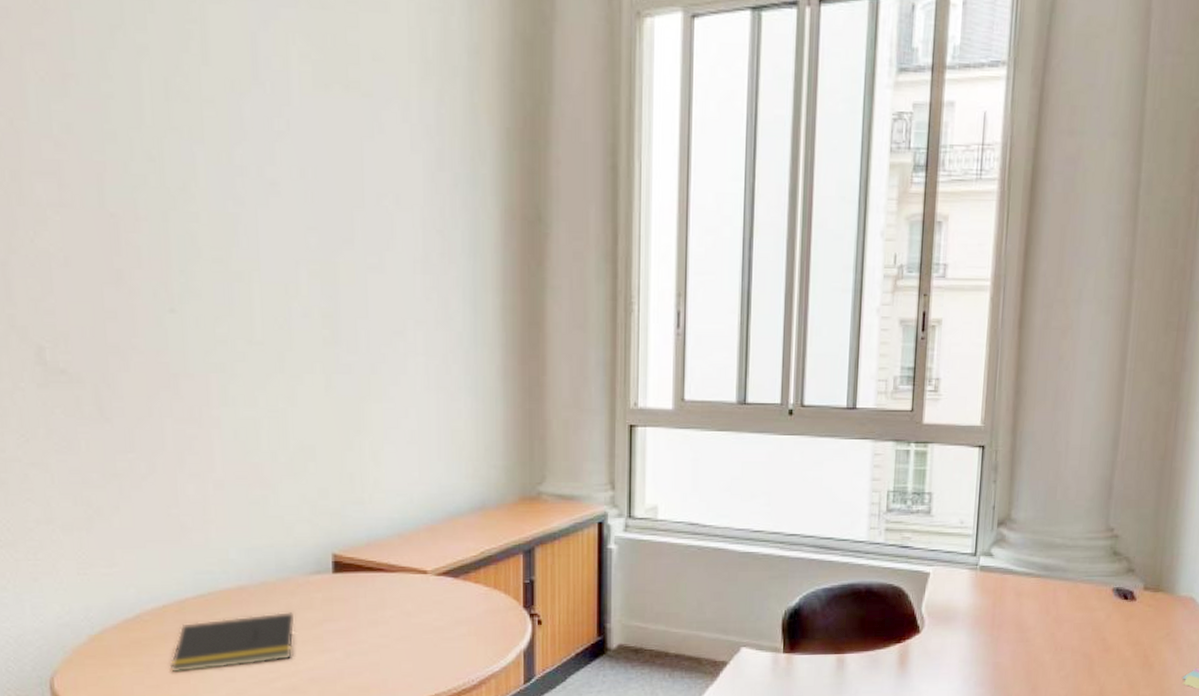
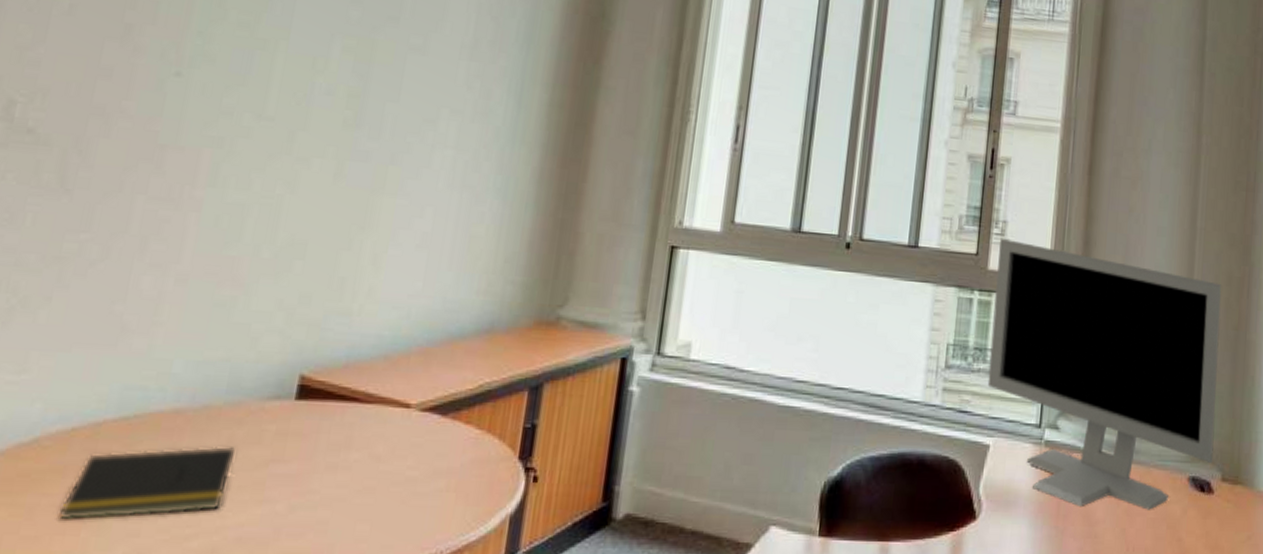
monitor: none [926,394,1149,618] -> present [987,238,1222,510]

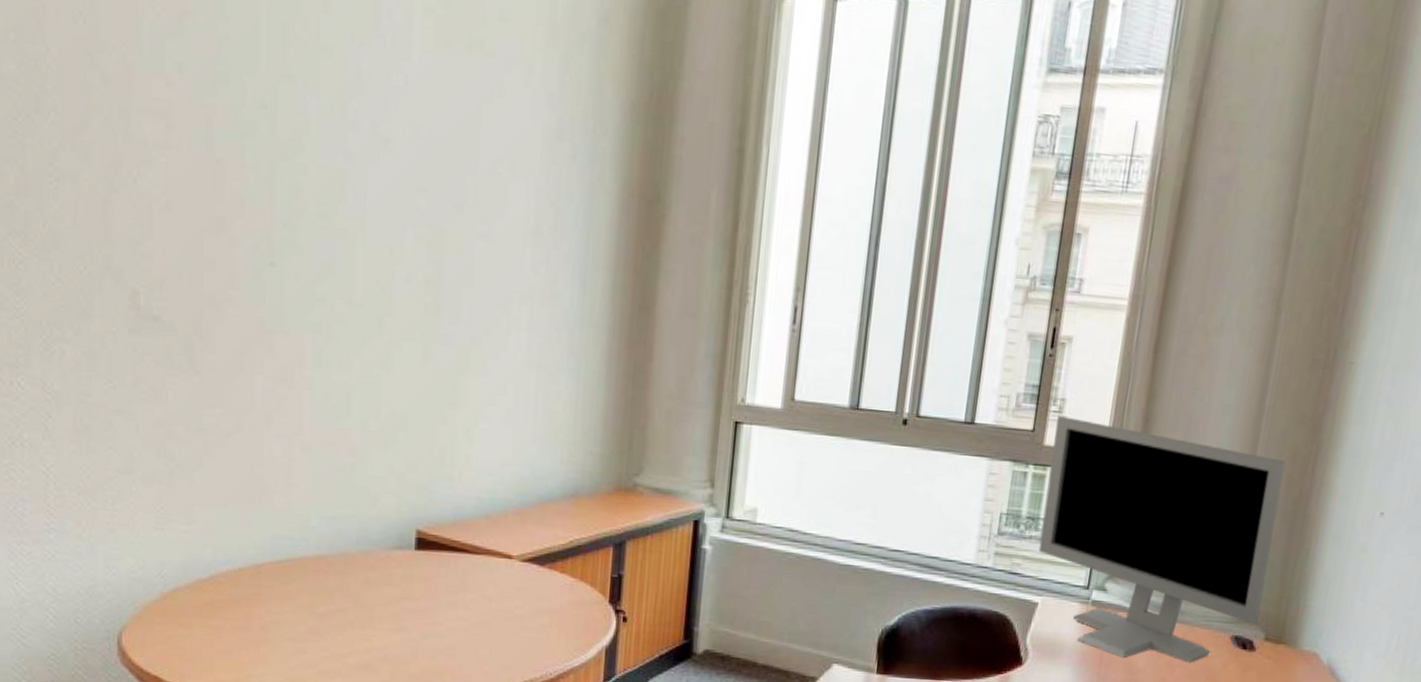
notepad: present [58,445,235,521] -> none [240,585,372,640]

